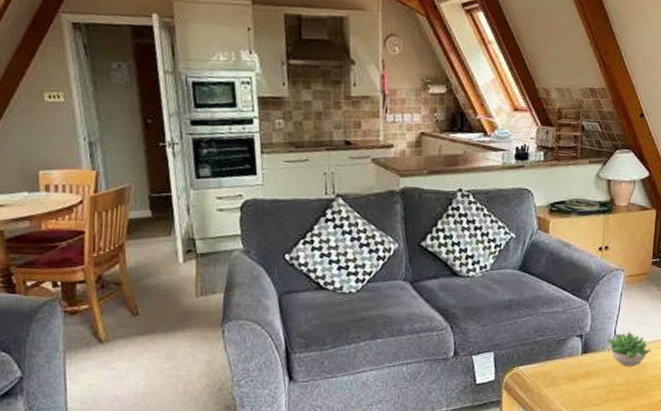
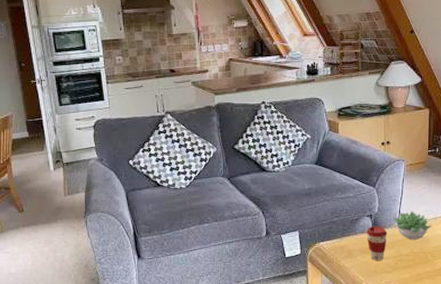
coffee cup: none [574,348,600,391] -> present [366,226,388,261]

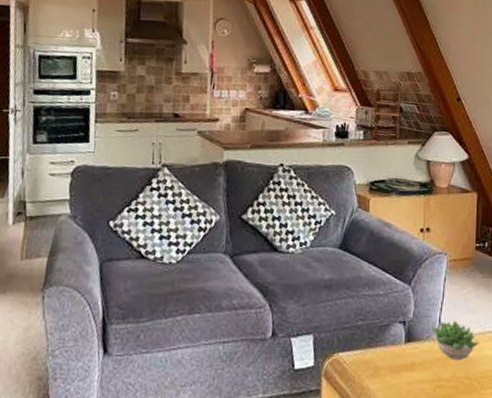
coffee cup: present [366,226,388,261] -> none [398,336,425,385]

